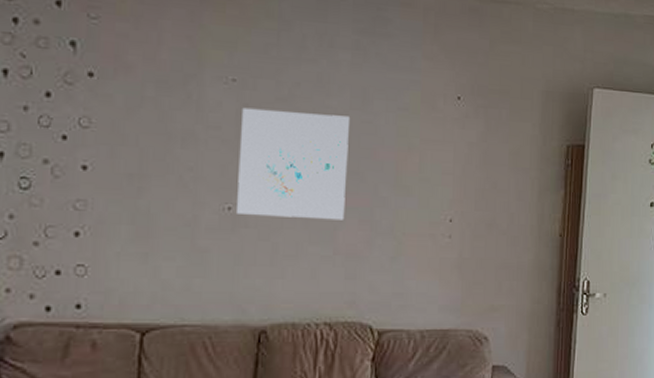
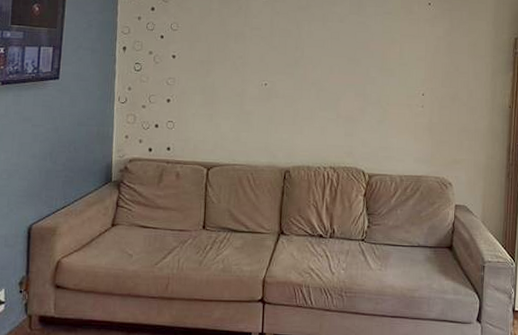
wall art: present [237,107,351,220] -> none [271,14,350,94]

